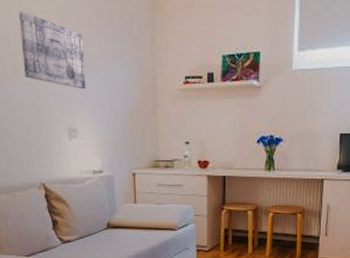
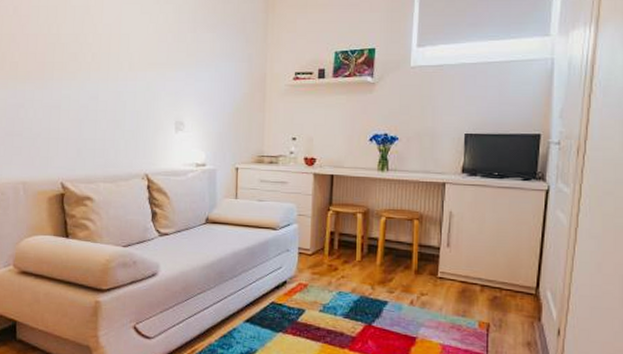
wall art: present [18,11,86,90] -> none [139,13,197,84]

